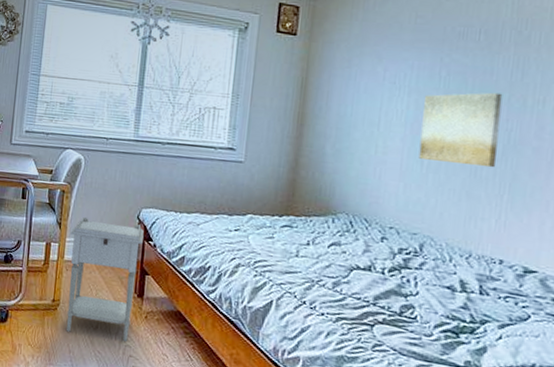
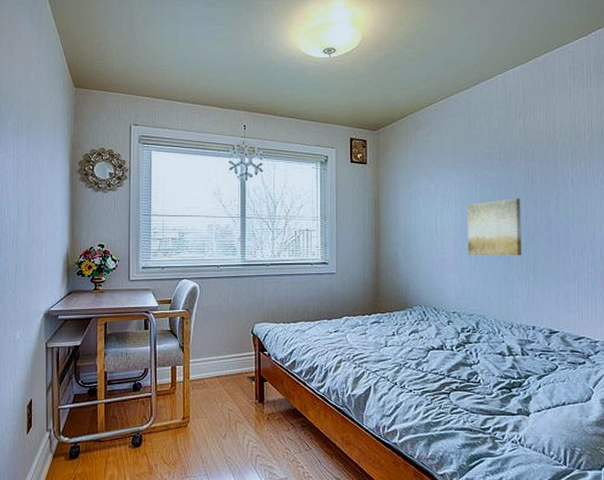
nightstand: present [66,217,144,341] -> none [193,338,259,444]

